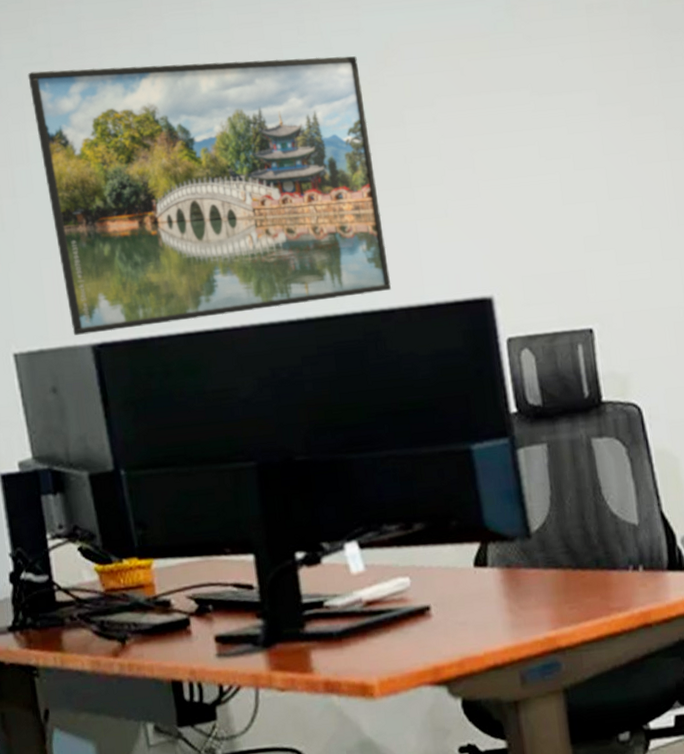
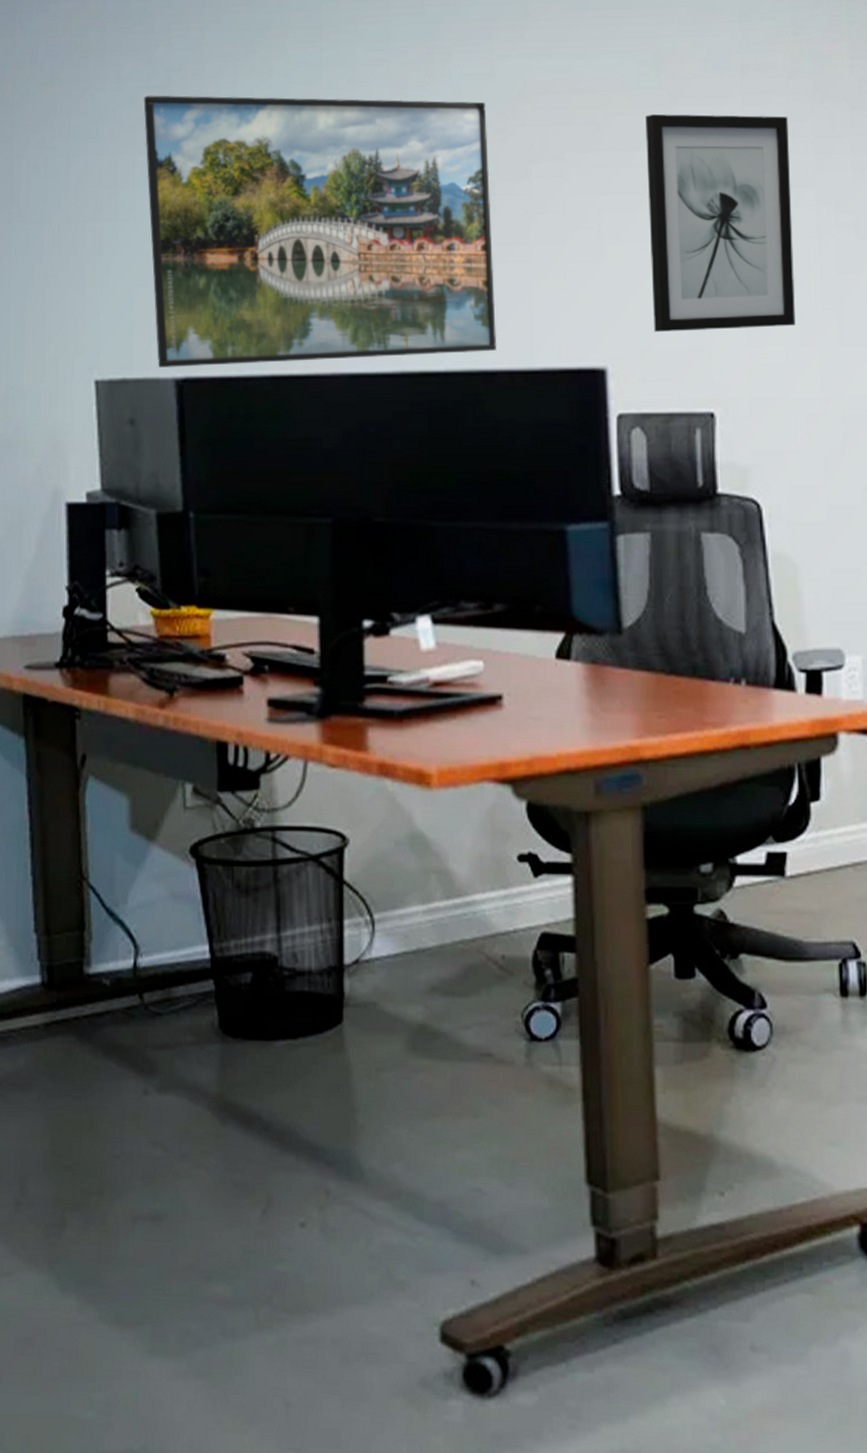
wall art: none [505,50,656,259] -> present [646,113,795,332]

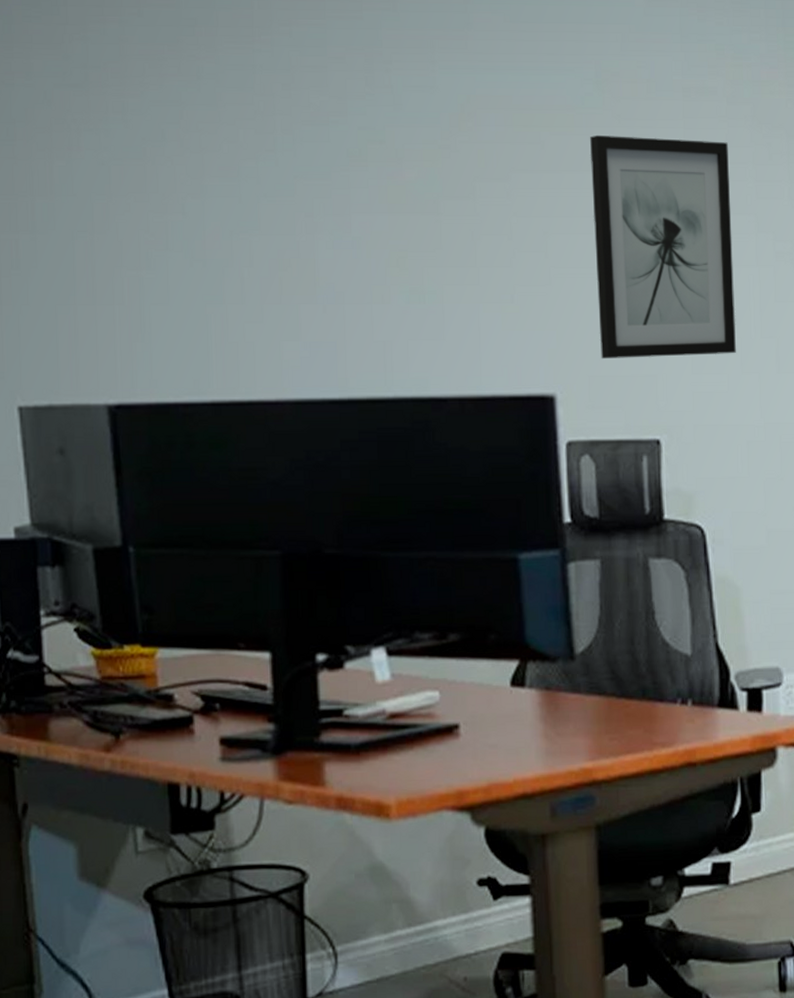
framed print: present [143,95,497,367] -> none [58,94,446,393]

